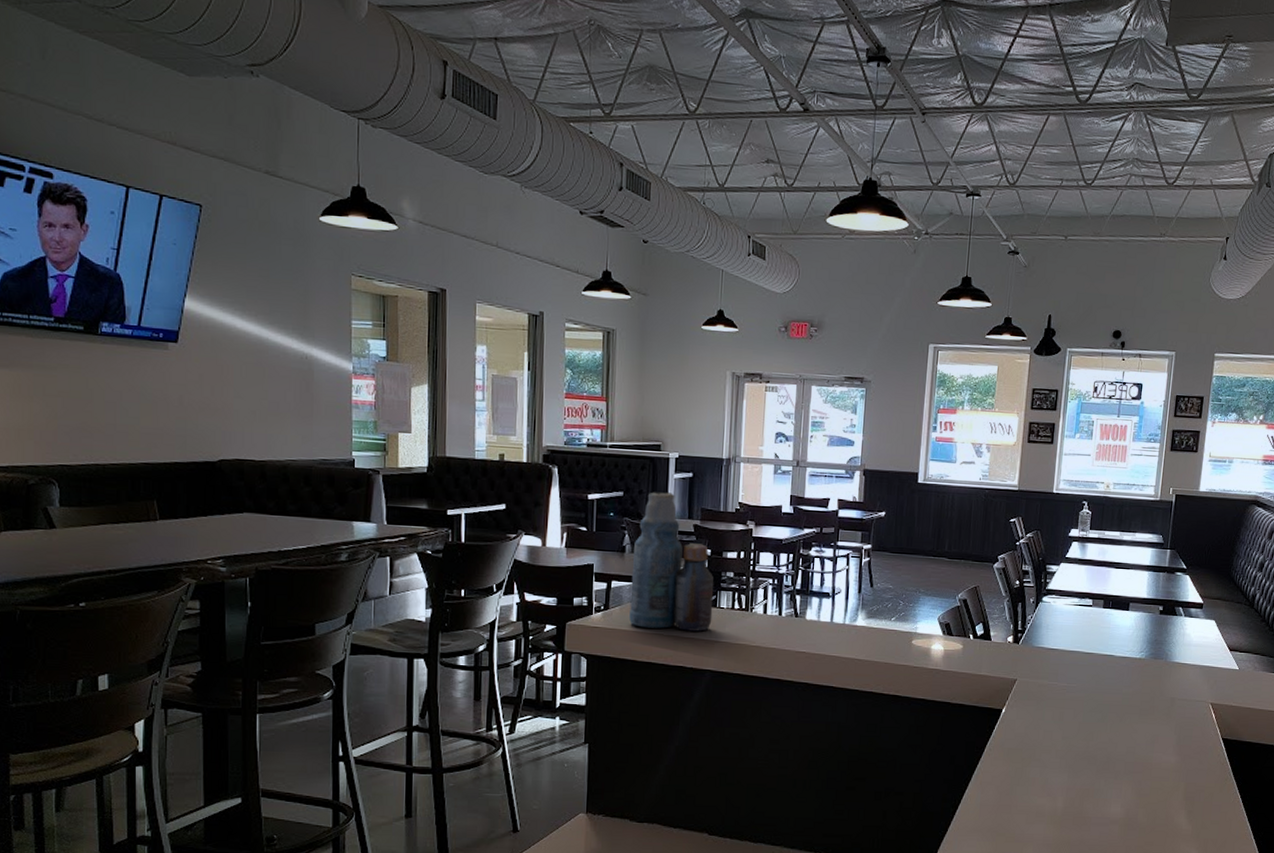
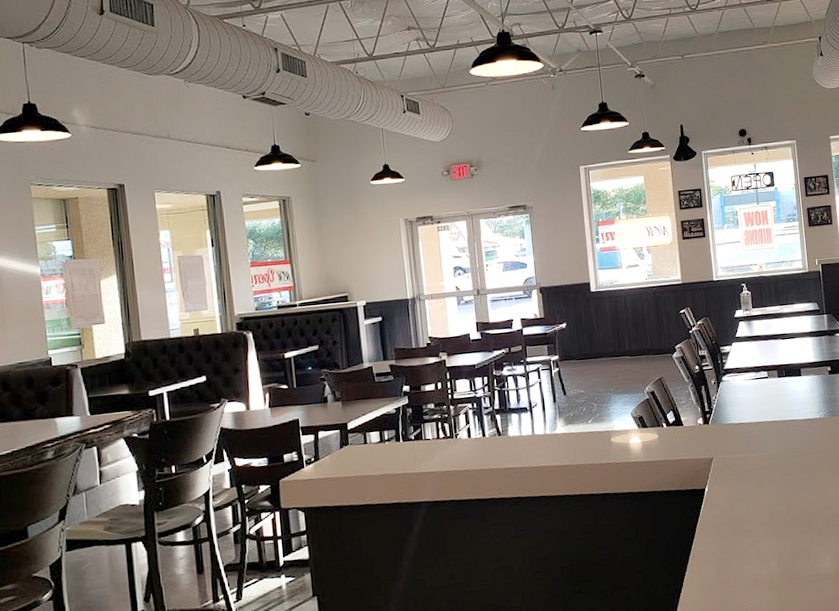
bottle: present [629,492,714,632] -> none [335,339,420,472]

